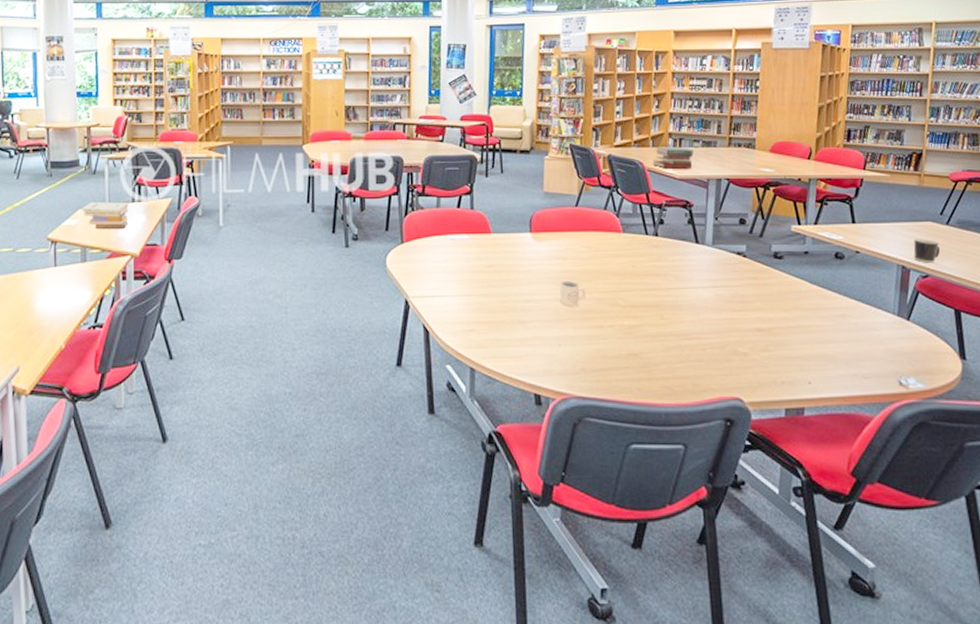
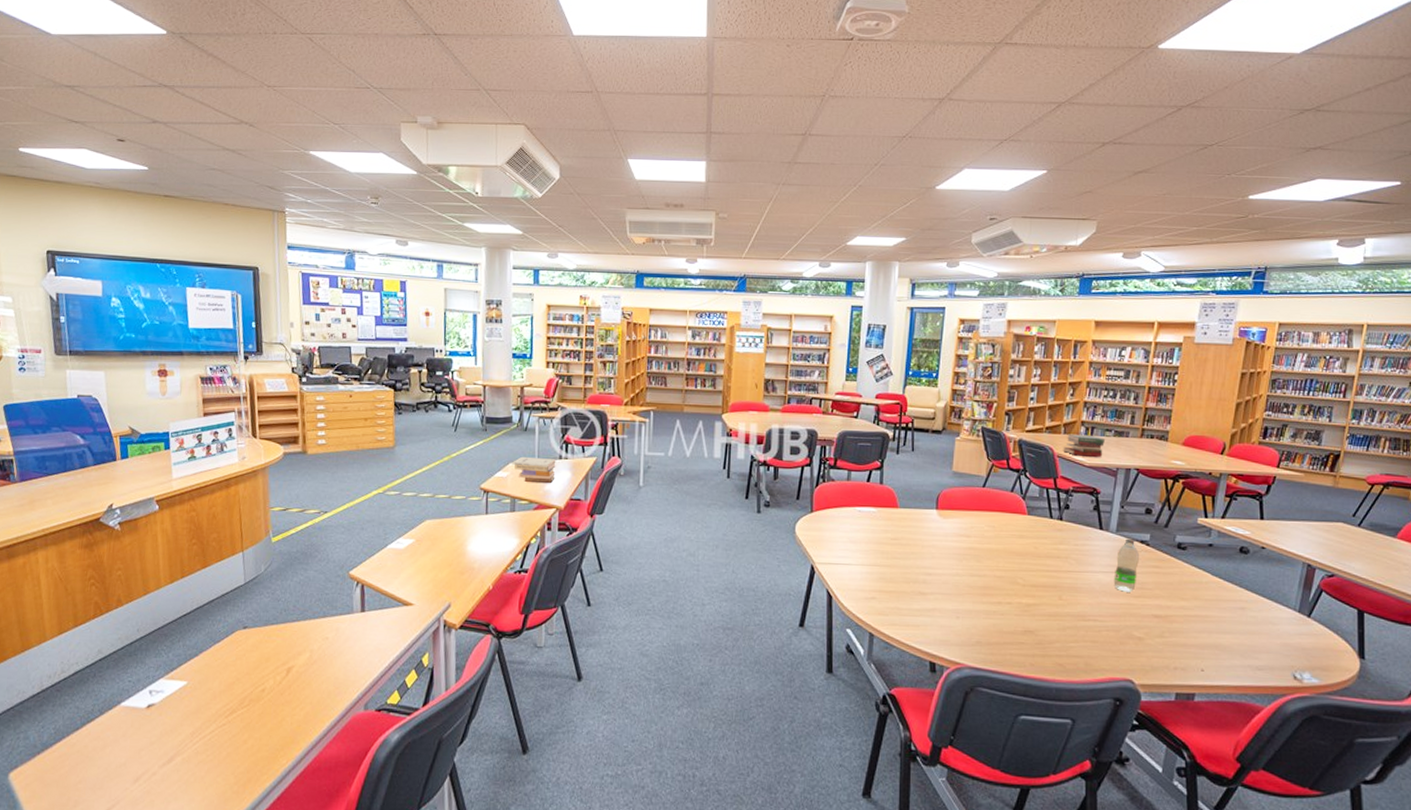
mug: present [560,280,585,308] -> none [961,557,986,583]
bottle: none [713,251,737,307] -> present [1113,538,1139,592]
mug: present [913,239,941,263] -> none [1321,539,1349,563]

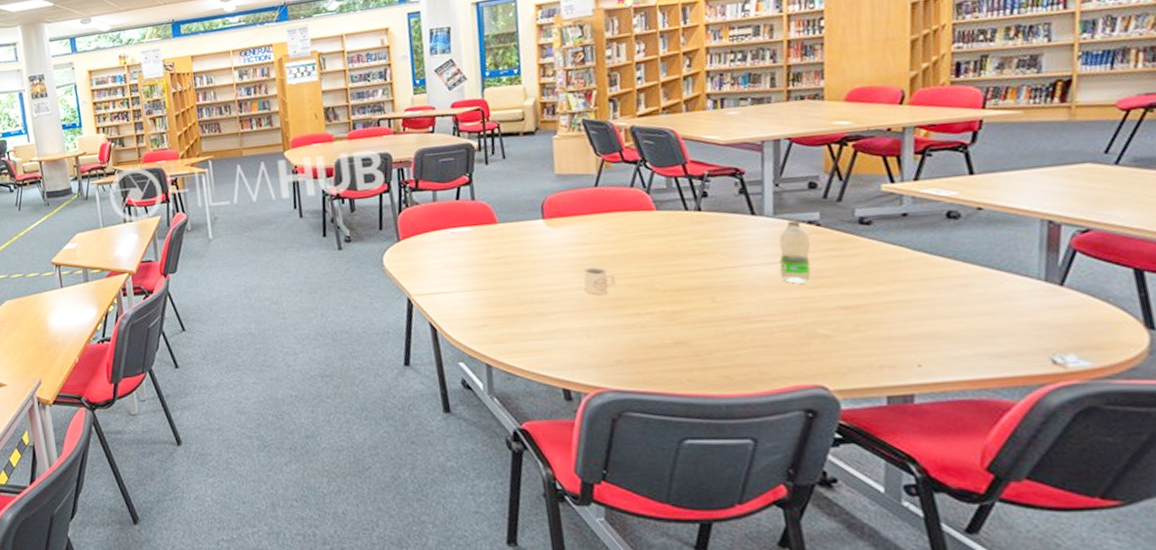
books: present [512,456,556,483] -> none [78,223,122,250]
mug: none [961,557,986,583] -> present [583,267,615,296]
books: present [1063,434,1105,457] -> none [687,108,741,135]

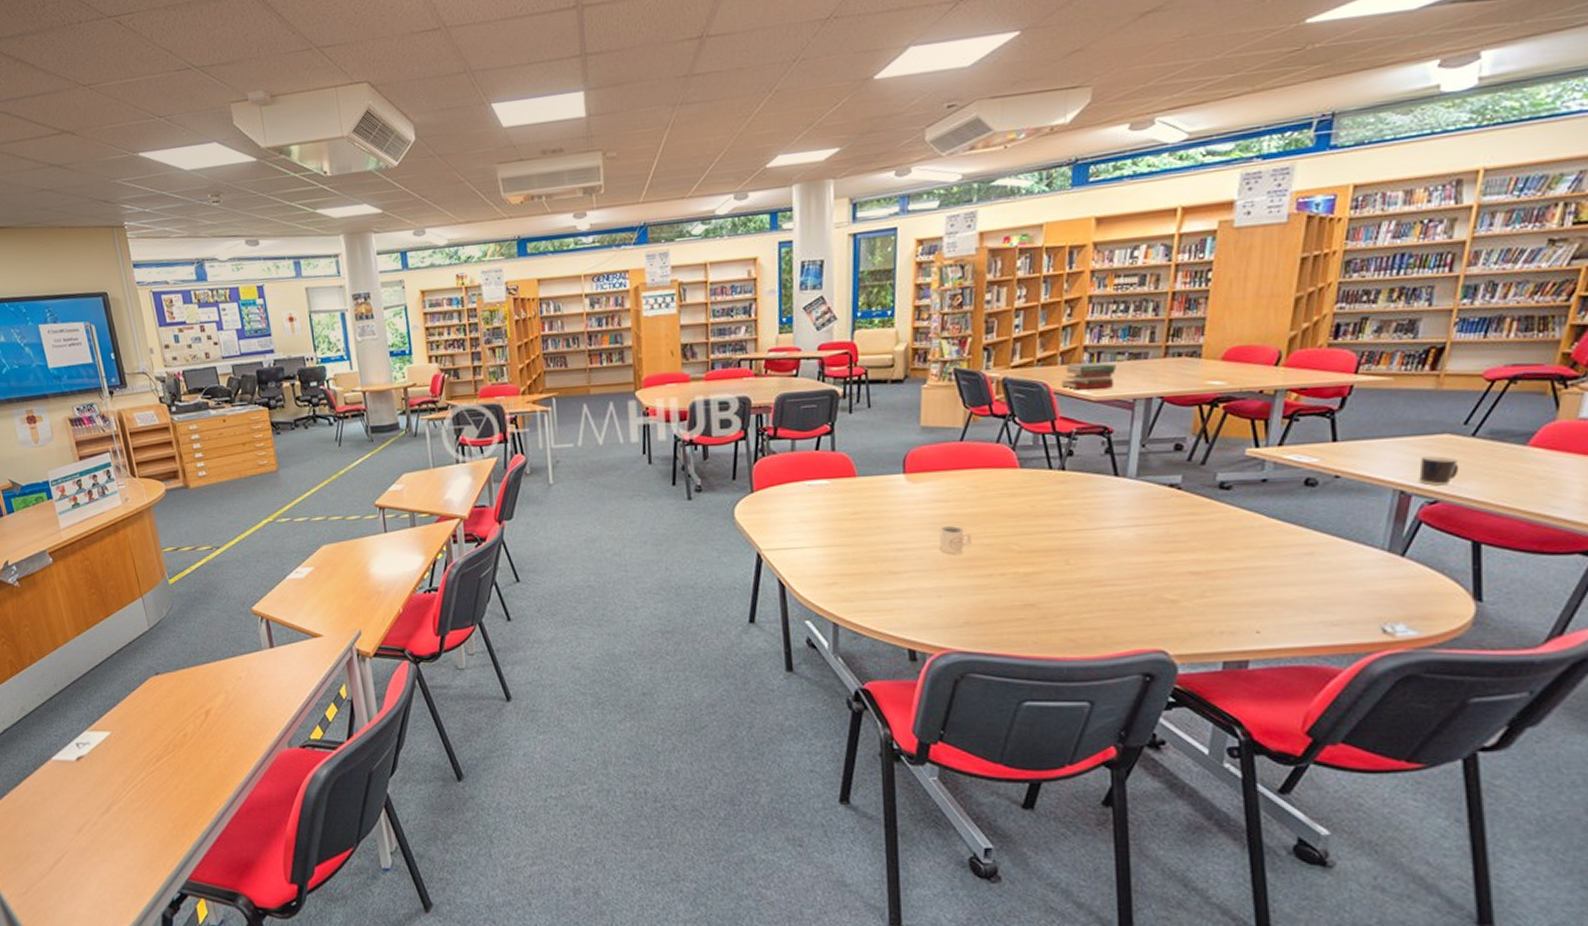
books: none [687,108,741,135] -> present [1061,362,1116,390]
bottle: present [778,220,811,284] -> none [1135,483,1168,548]
mug: none [1064,185,1108,215] -> present [1419,456,1459,486]

